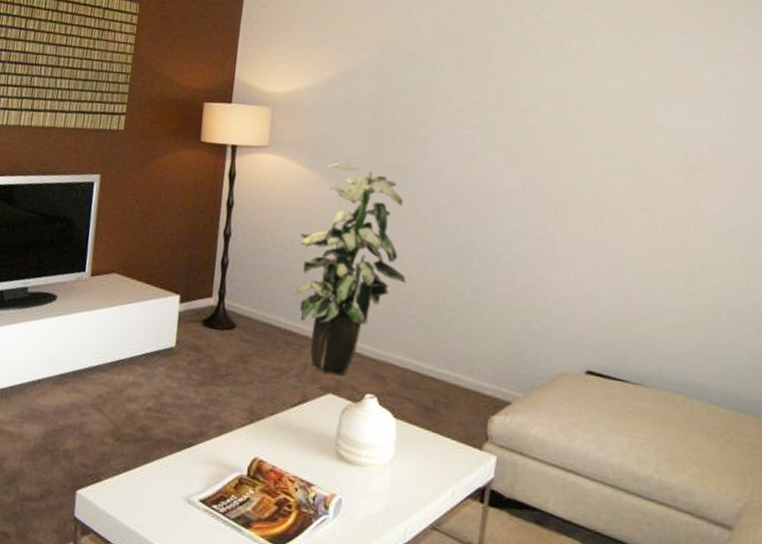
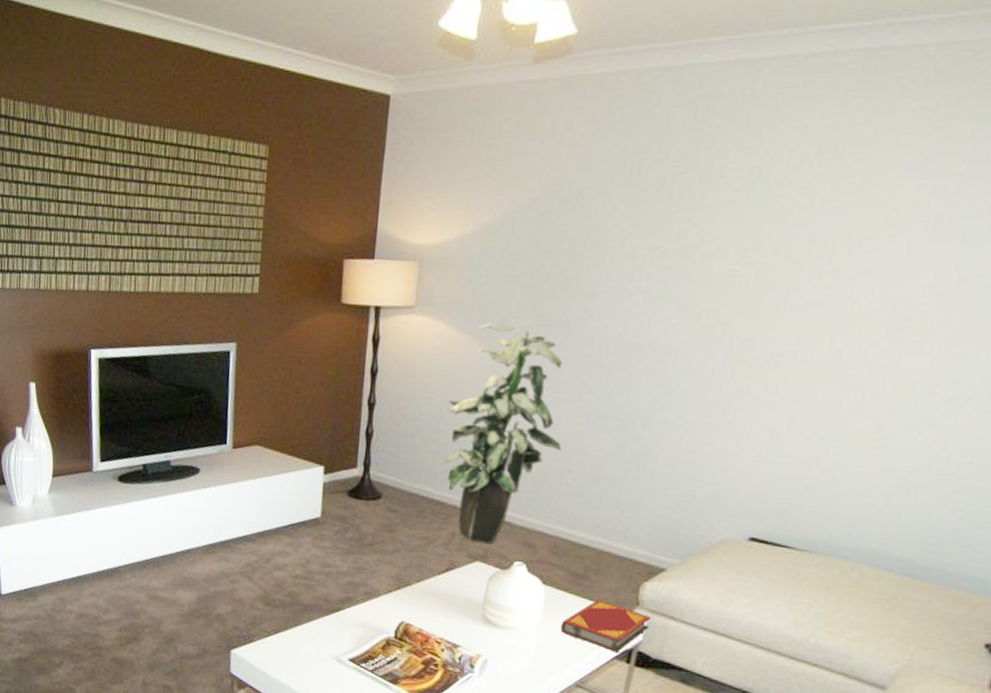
hardback book: none [413,433,502,491] -> present [560,599,652,652]

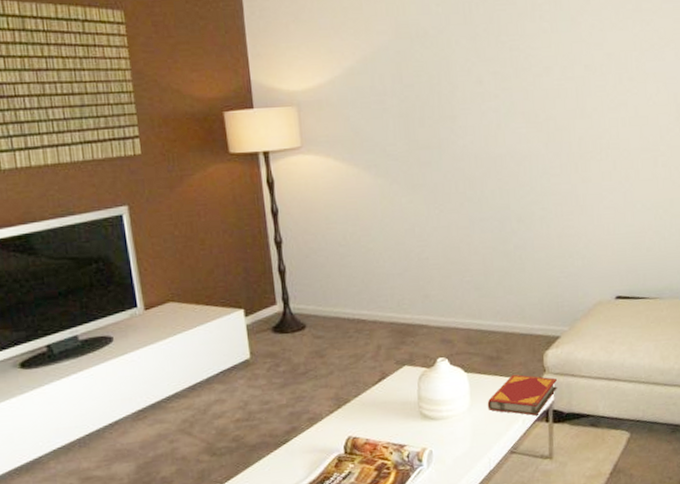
indoor plant: present [441,322,563,544] -> none [350,151,457,349]

